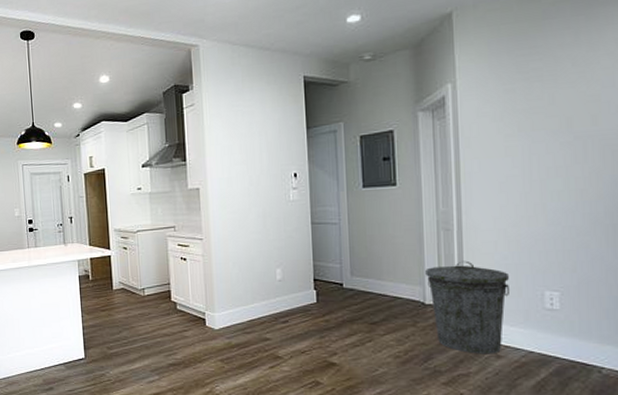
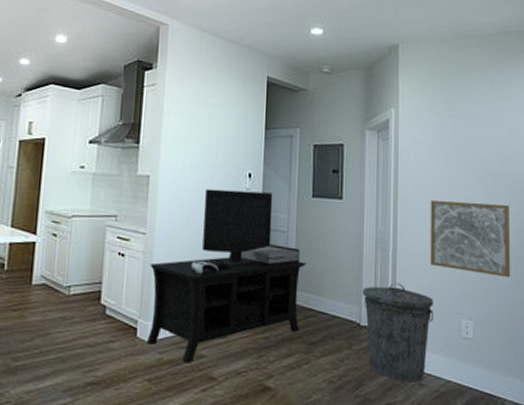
media console: none [209,189,363,346] -> present [146,189,307,363]
wall art: none [500,167,608,245] -> present [429,200,511,278]

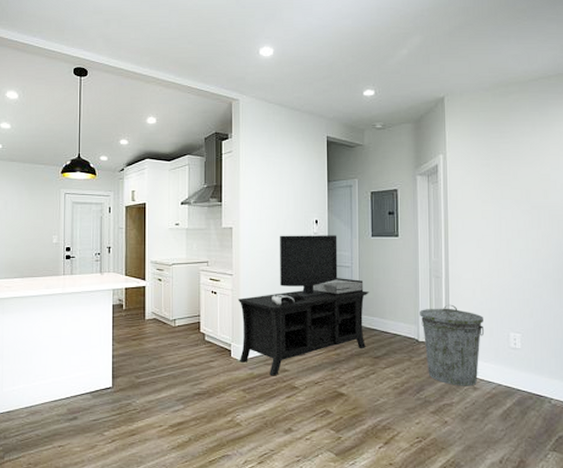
wall art: present [429,200,511,278] -> none [478,233,555,296]

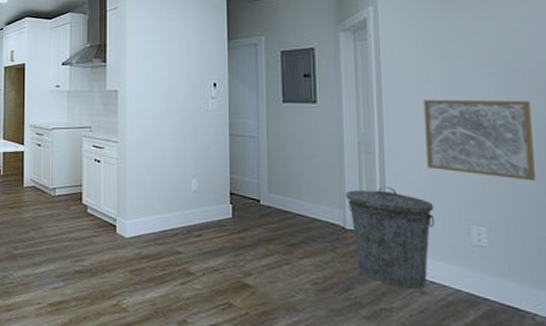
media console: present [237,235,370,376] -> none [123,99,281,258]
wall art: none [478,233,555,296] -> present [423,100,537,182]

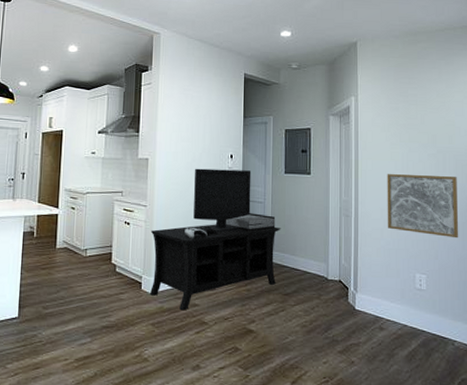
media console: none [123,99,281,258] -> present [149,168,282,311]
trash can: present [346,186,434,290] -> none [329,243,391,326]

